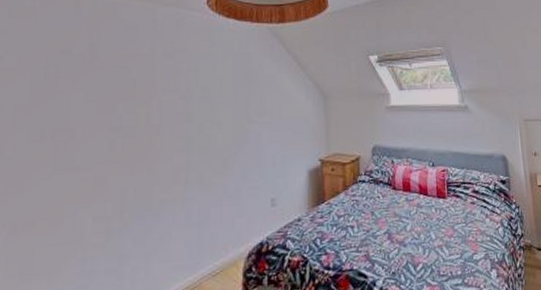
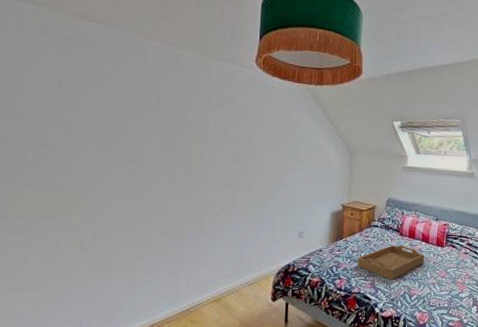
serving tray: none [345,202,425,247] -> present [357,245,425,280]

